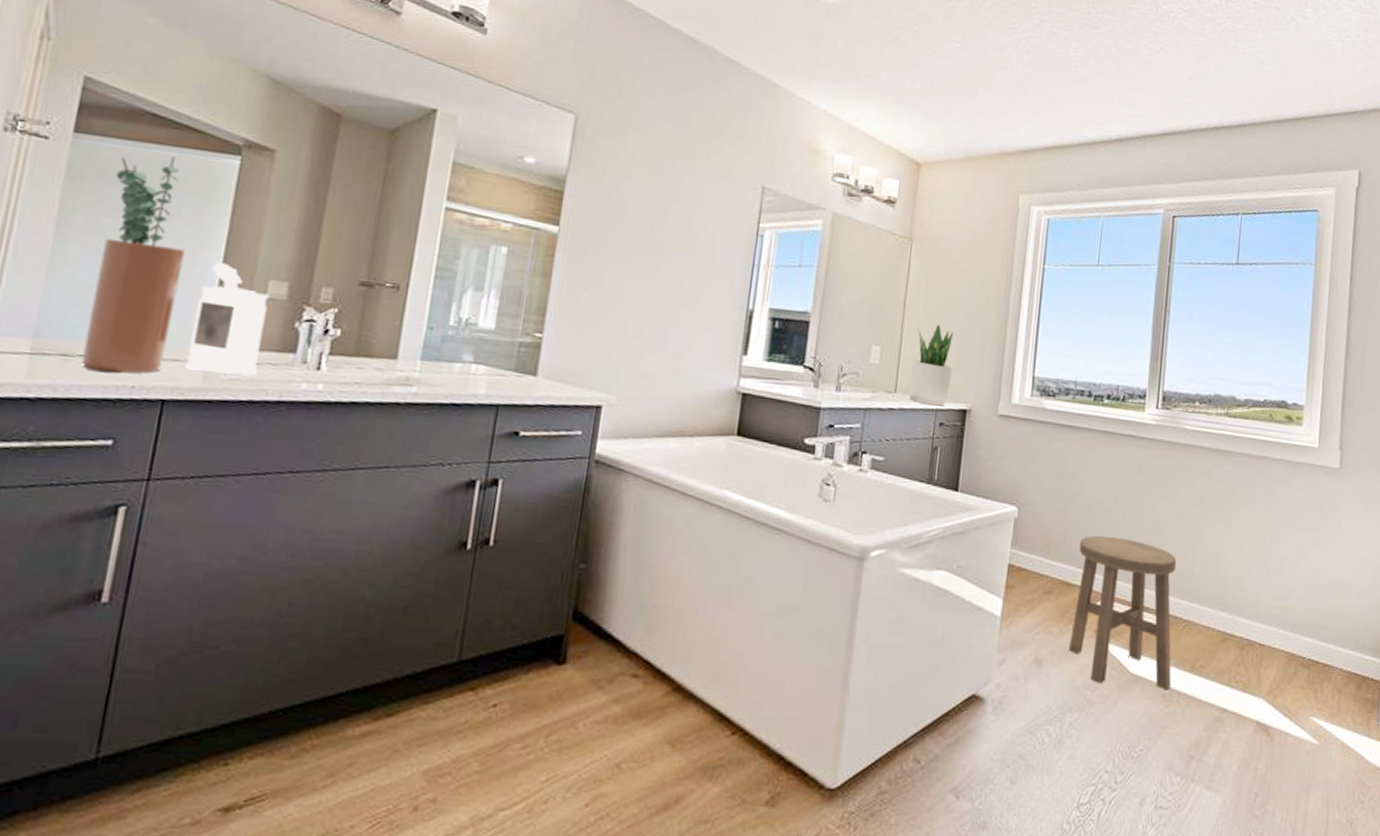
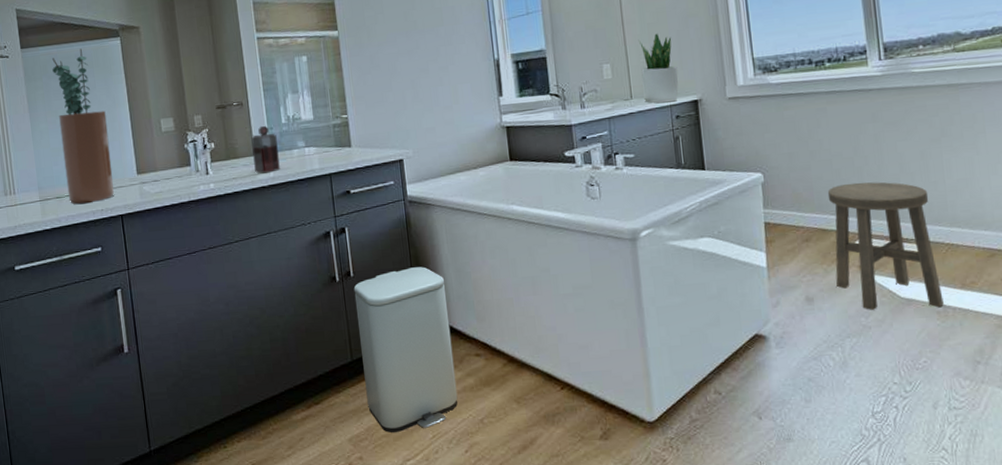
tissue box: present [185,261,269,376] -> none [122,113,170,191]
perfume bottle: none [390,321,436,386] -> present [251,125,280,174]
pedal bin: none [464,547,617,769] -> present [353,266,458,433]

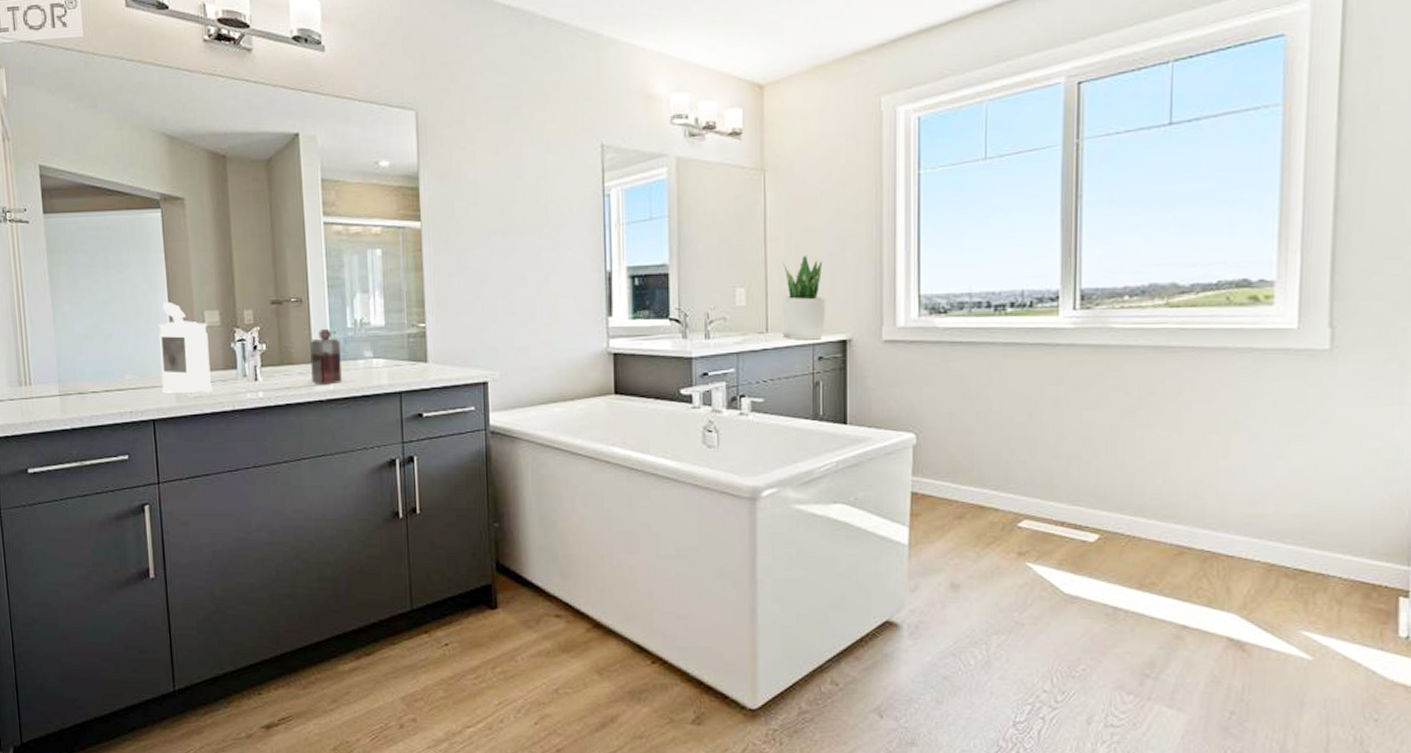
vase: present [52,48,114,204] -> none [79,219,146,402]
tissue box: none [122,113,170,191] -> present [158,301,212,394]
pedal bin: present [353,266,458,433] -> none [419,509,531,695]
stool: present [827,182,944,310] -> none [989,454,1115,609]

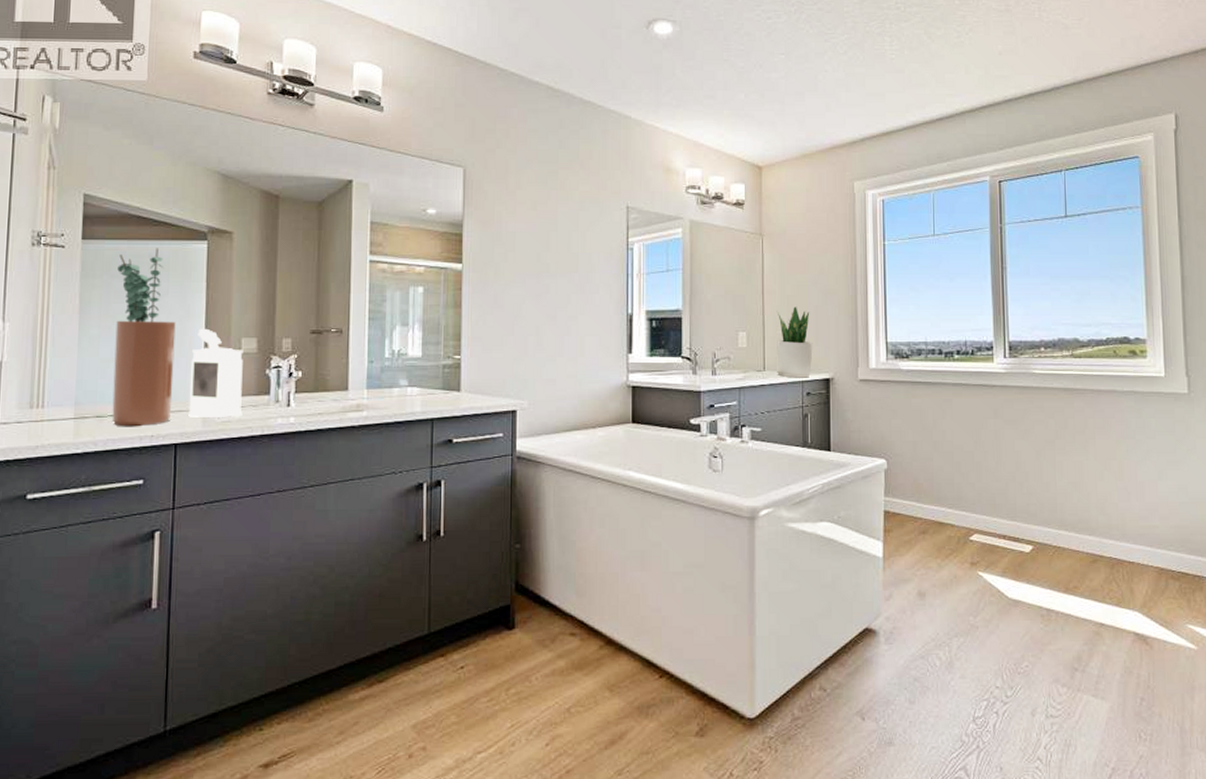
vase: none [79,219,146,402] -> present [111,248,176,426]
perfume bottle: present [310,328,342,385] -> none [345,358,376,411]

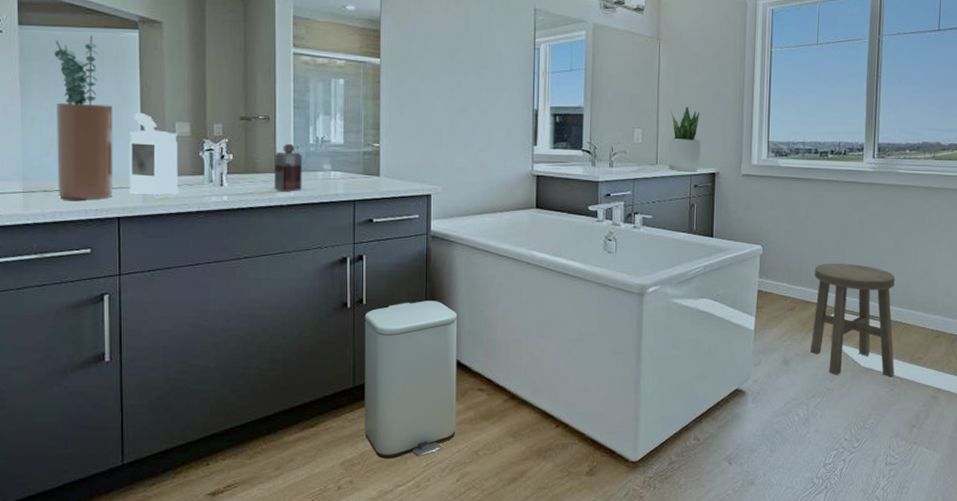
perfume bottle: none [345,358,376,411] -> present [274,143,302,192]
pedal bin: none [440,531,546,719] -> present [364,301,458,459]
stool: none [947,477,1048,611] -> present [810,263,896,378]

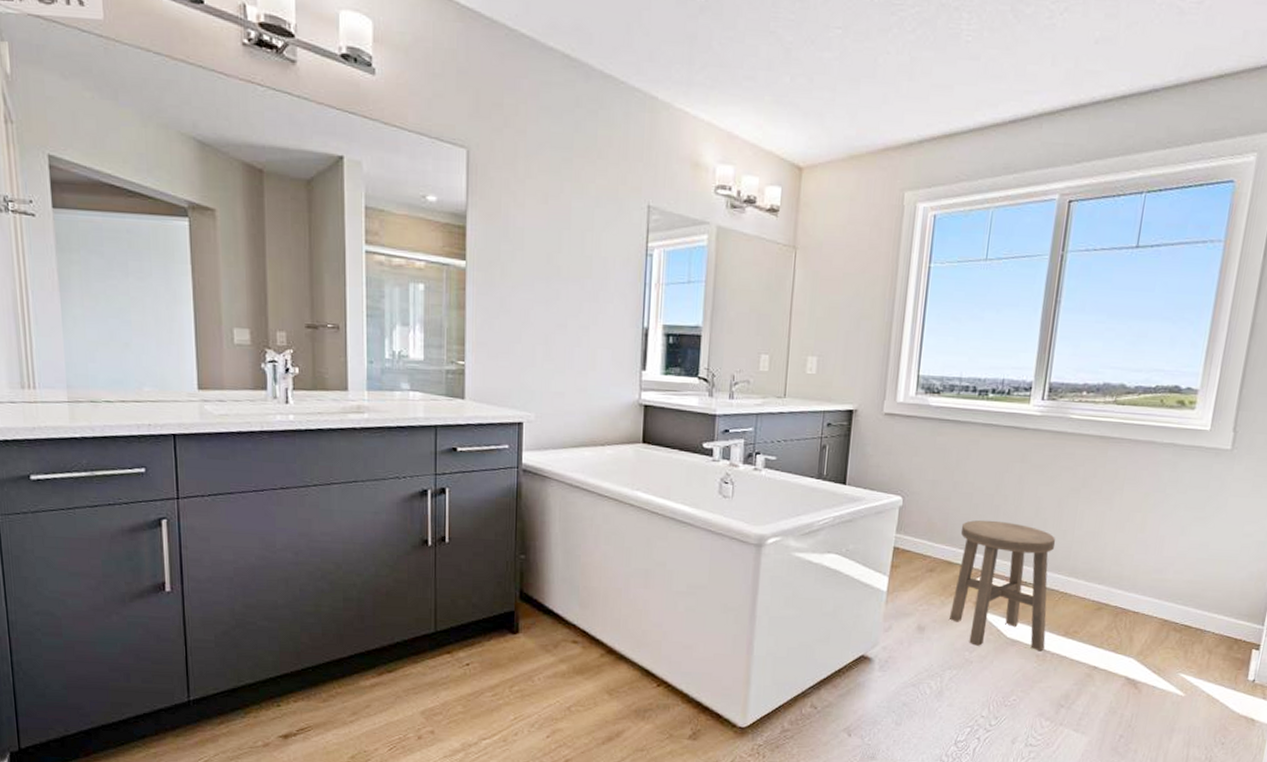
vase: present [54,35,114,200] -> none [94,222,167,414]
tissue box: present [129,112,178,196] -> none [182,315,239,412]
perfume bottle: present [274,143,302,192] -> none [345,357,377,413]
pedal bin: present [364,301,458,459] -> none [446,542,551,710]
planter: present [668,107,702,172] -> none [798,330,840,408]

